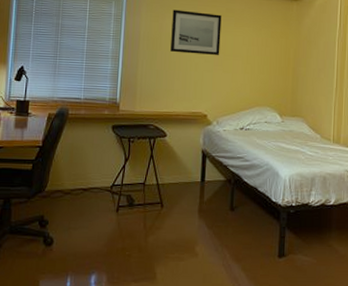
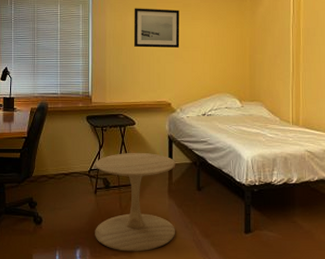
side table: none [113,167,209,278] -> present [95,152,176,252]

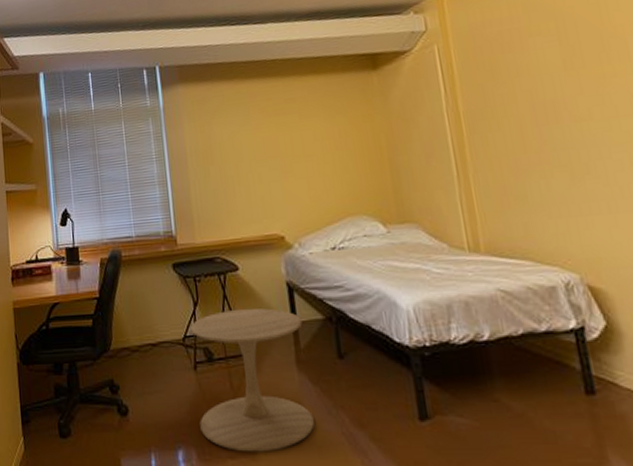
wall art: present [134,8,180,49] -> none [219,108,287,165]

